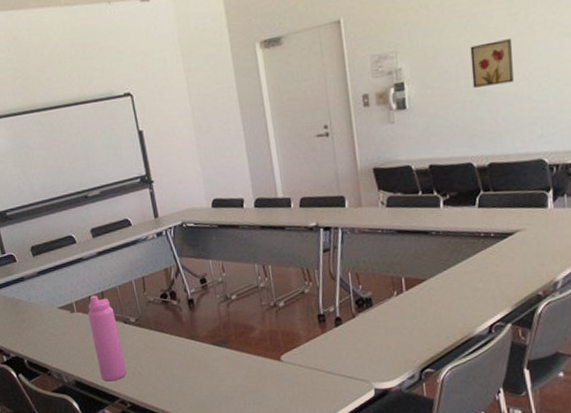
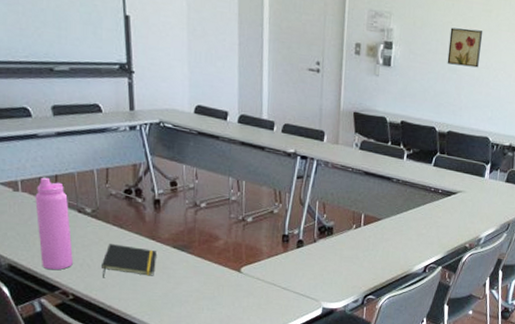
notepad: none [150,348,198,384] -> present [102,244,156,278]

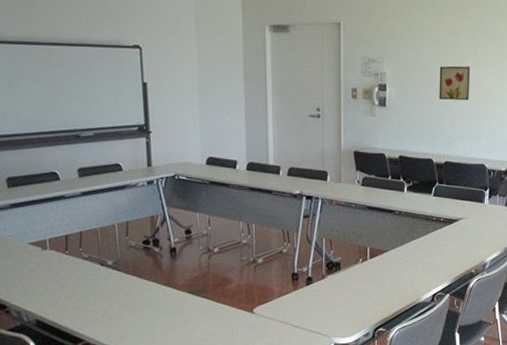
water bottle: present [35,177,73,270] -> none [61,234,95,323]
notepad: present [102,244,156,278] -> none [122,294,173,328]

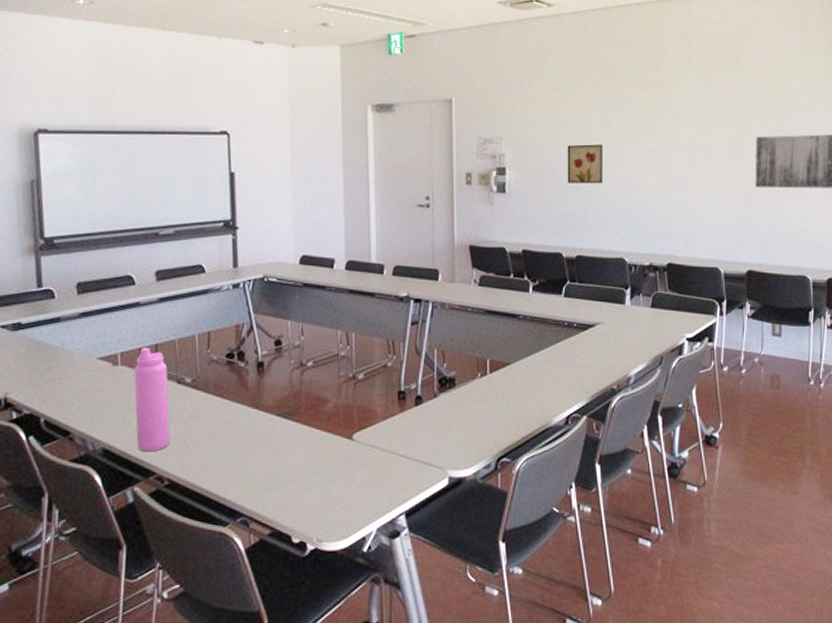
water bottle: none [61,234,95,323] -> present [133,347,171,452]

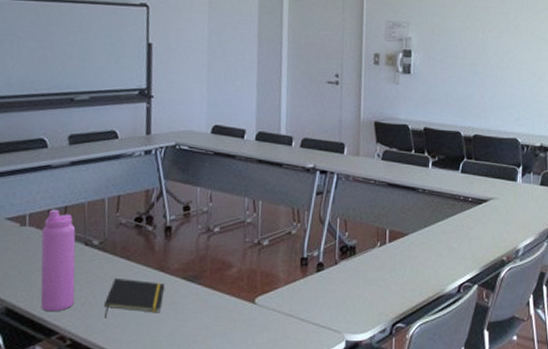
notepad: none [200,417,259,458] -> present [104,278,164,318]
wall art: present [567,144,604,184] -> none [468,32,503,69]

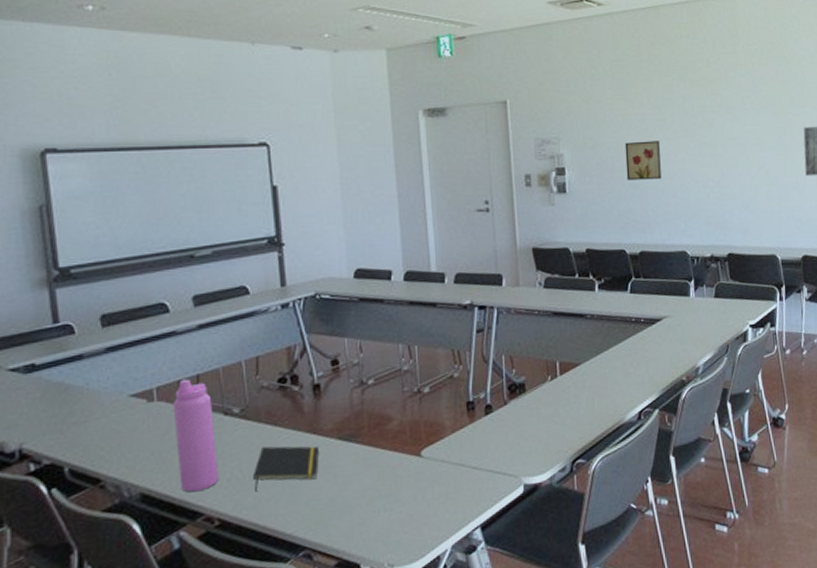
wall art: none [468,32,503,69] -> present [625,141,661,180]

